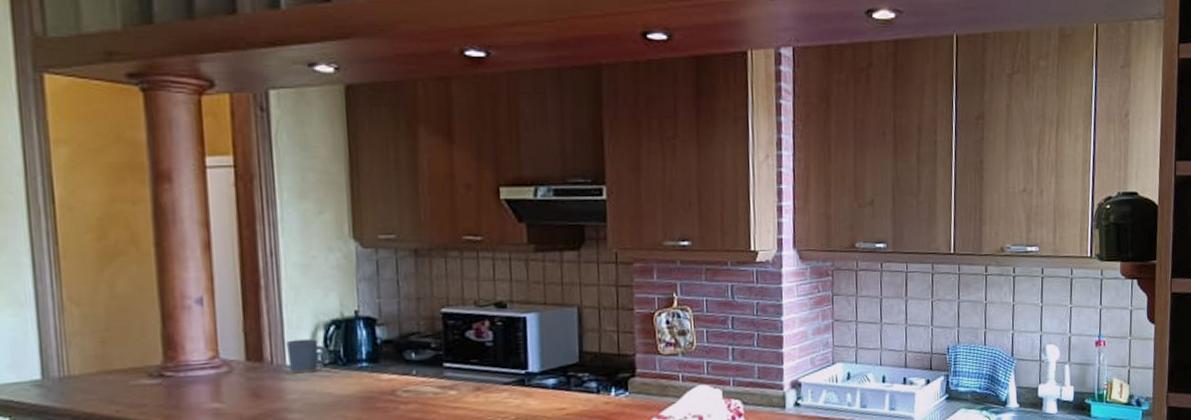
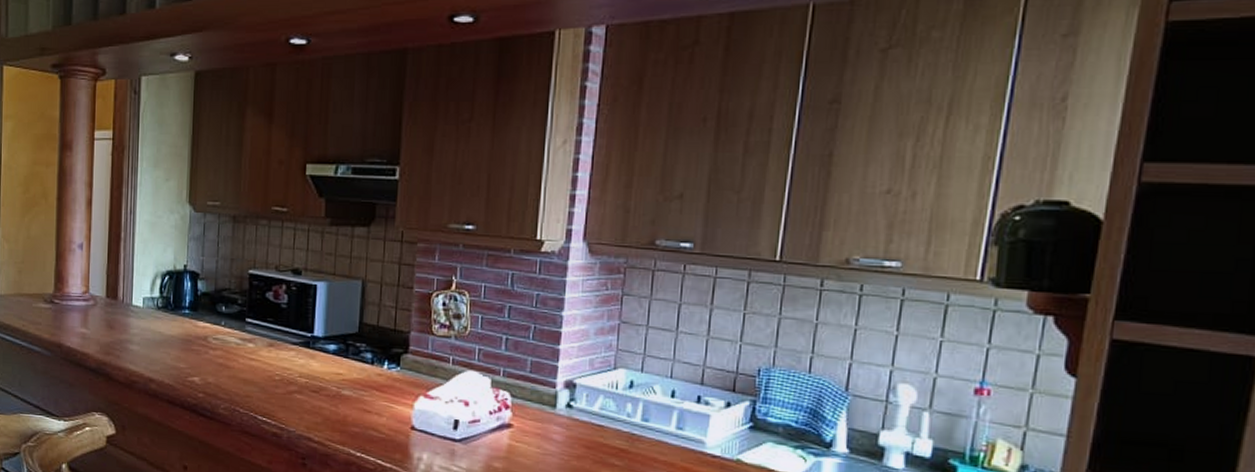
mug: present [287,338,329,374] -> none [134,284,162,313]

